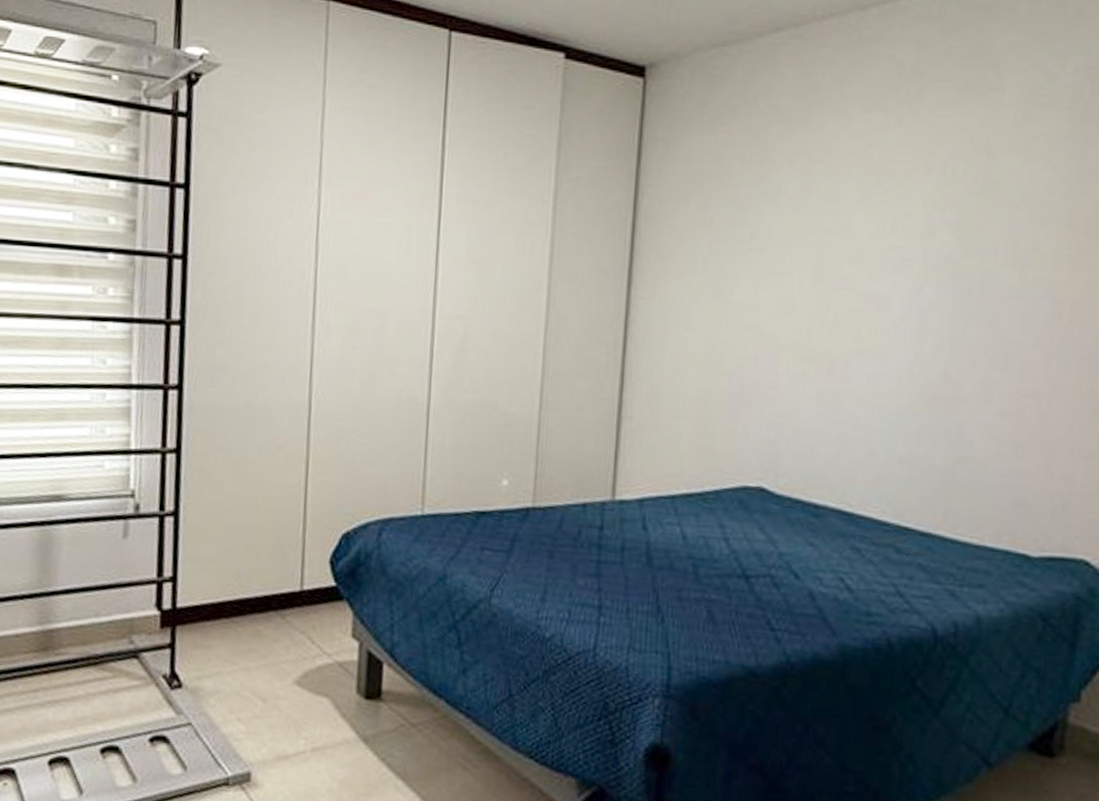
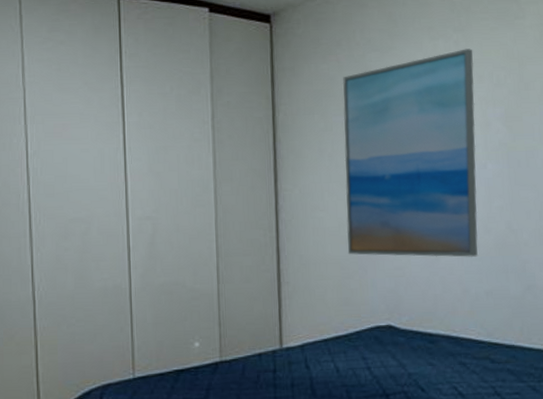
wall art: none [715,128,923,410] -> present [342,48,479,257]

